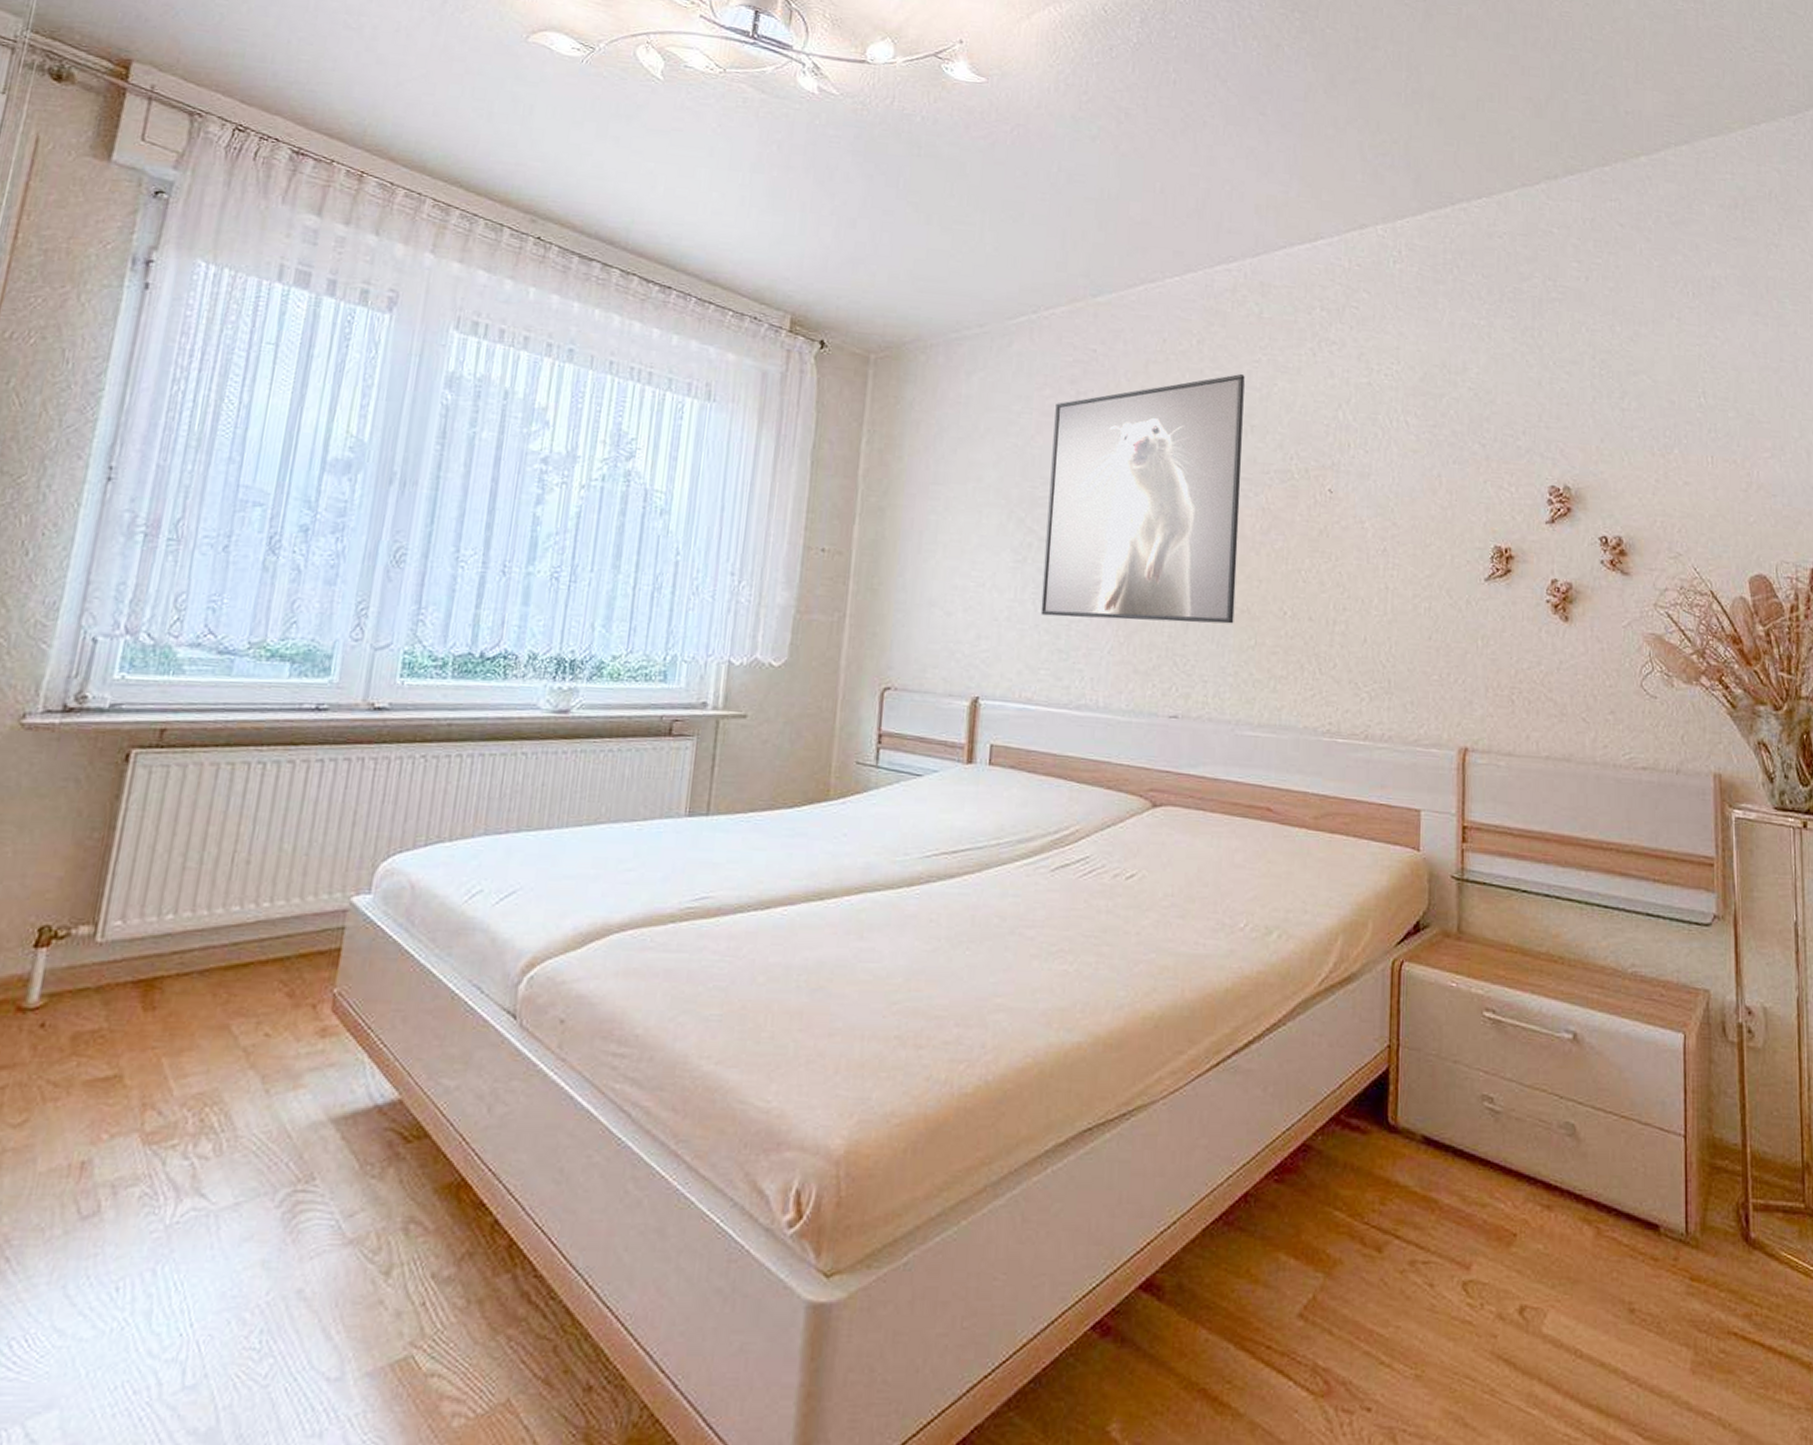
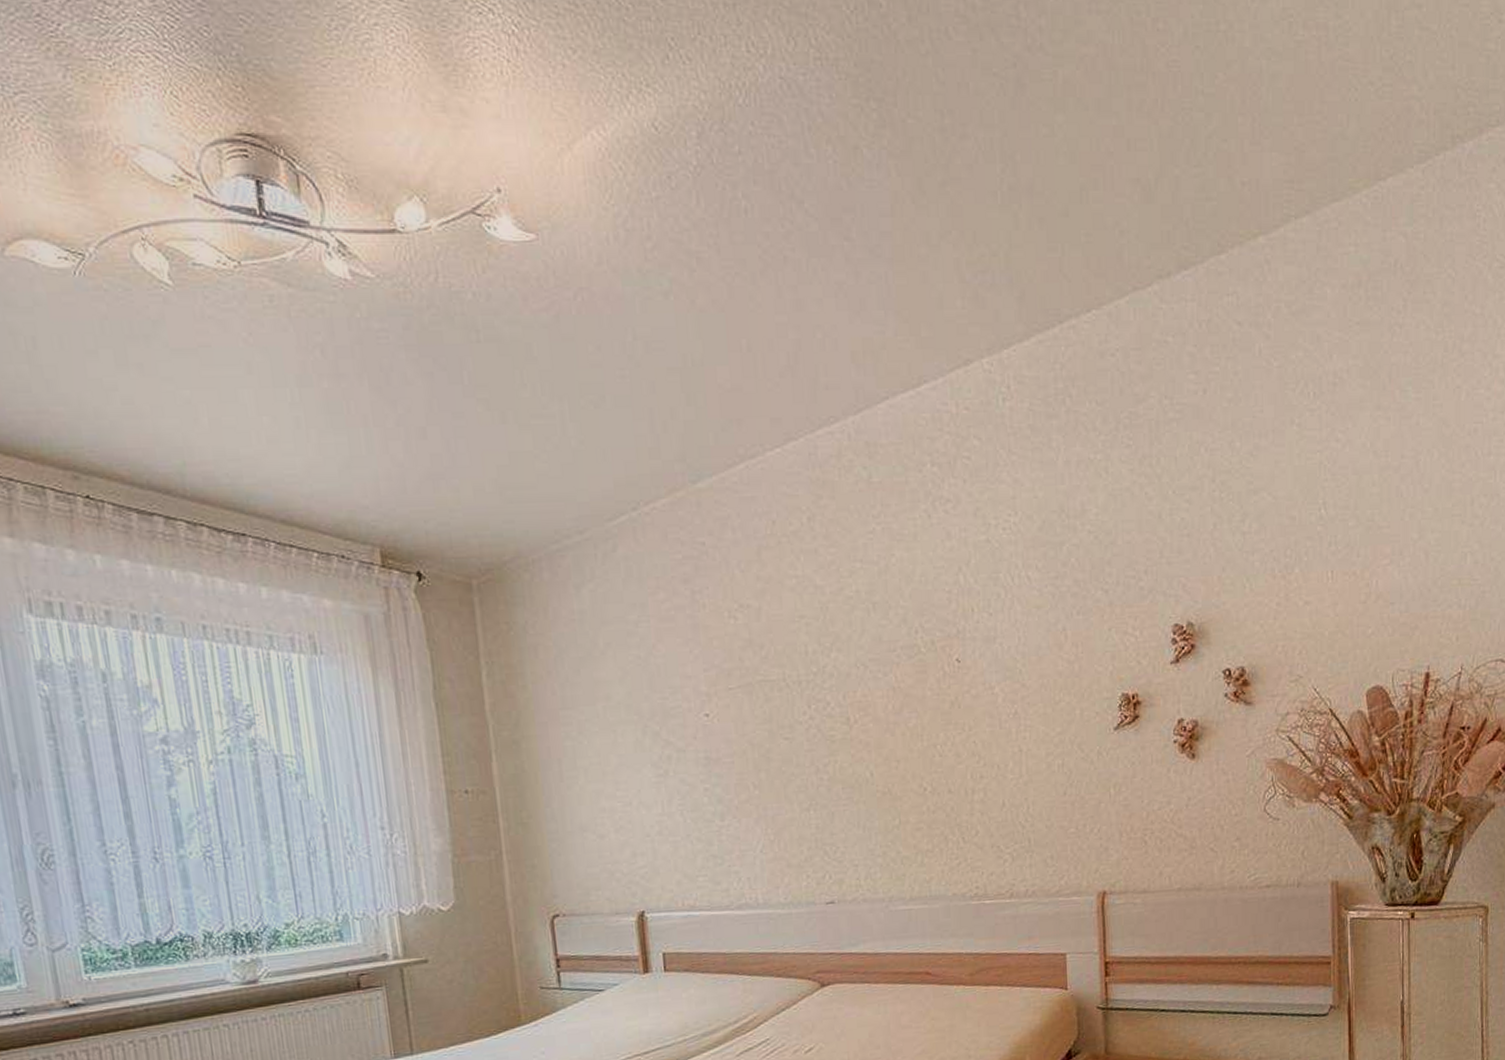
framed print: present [1040,373,1245,624] -> none [672,547,877,825]

